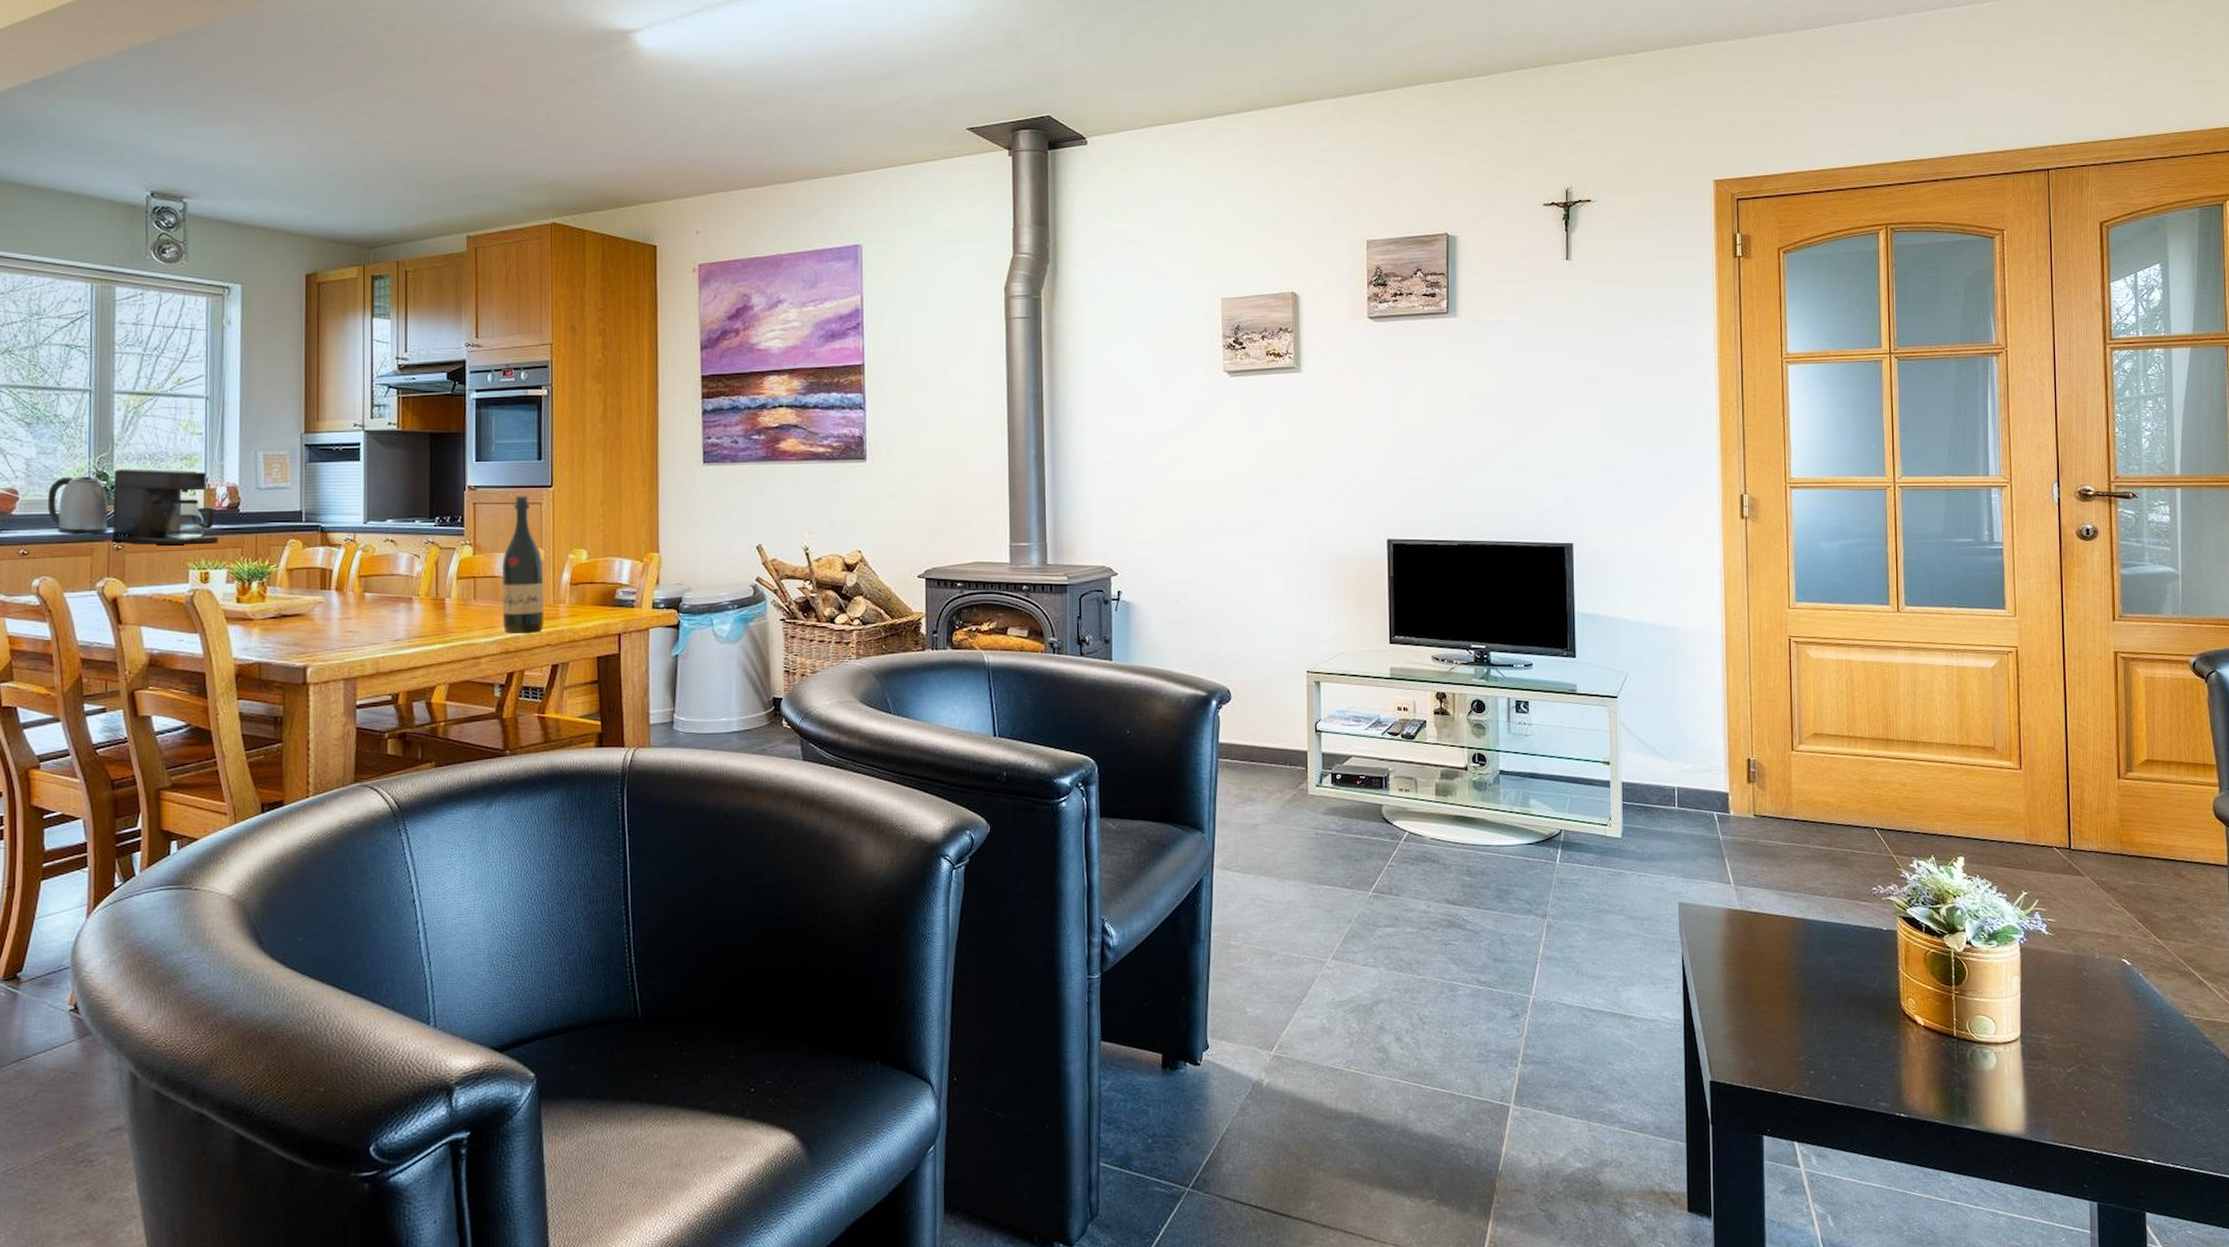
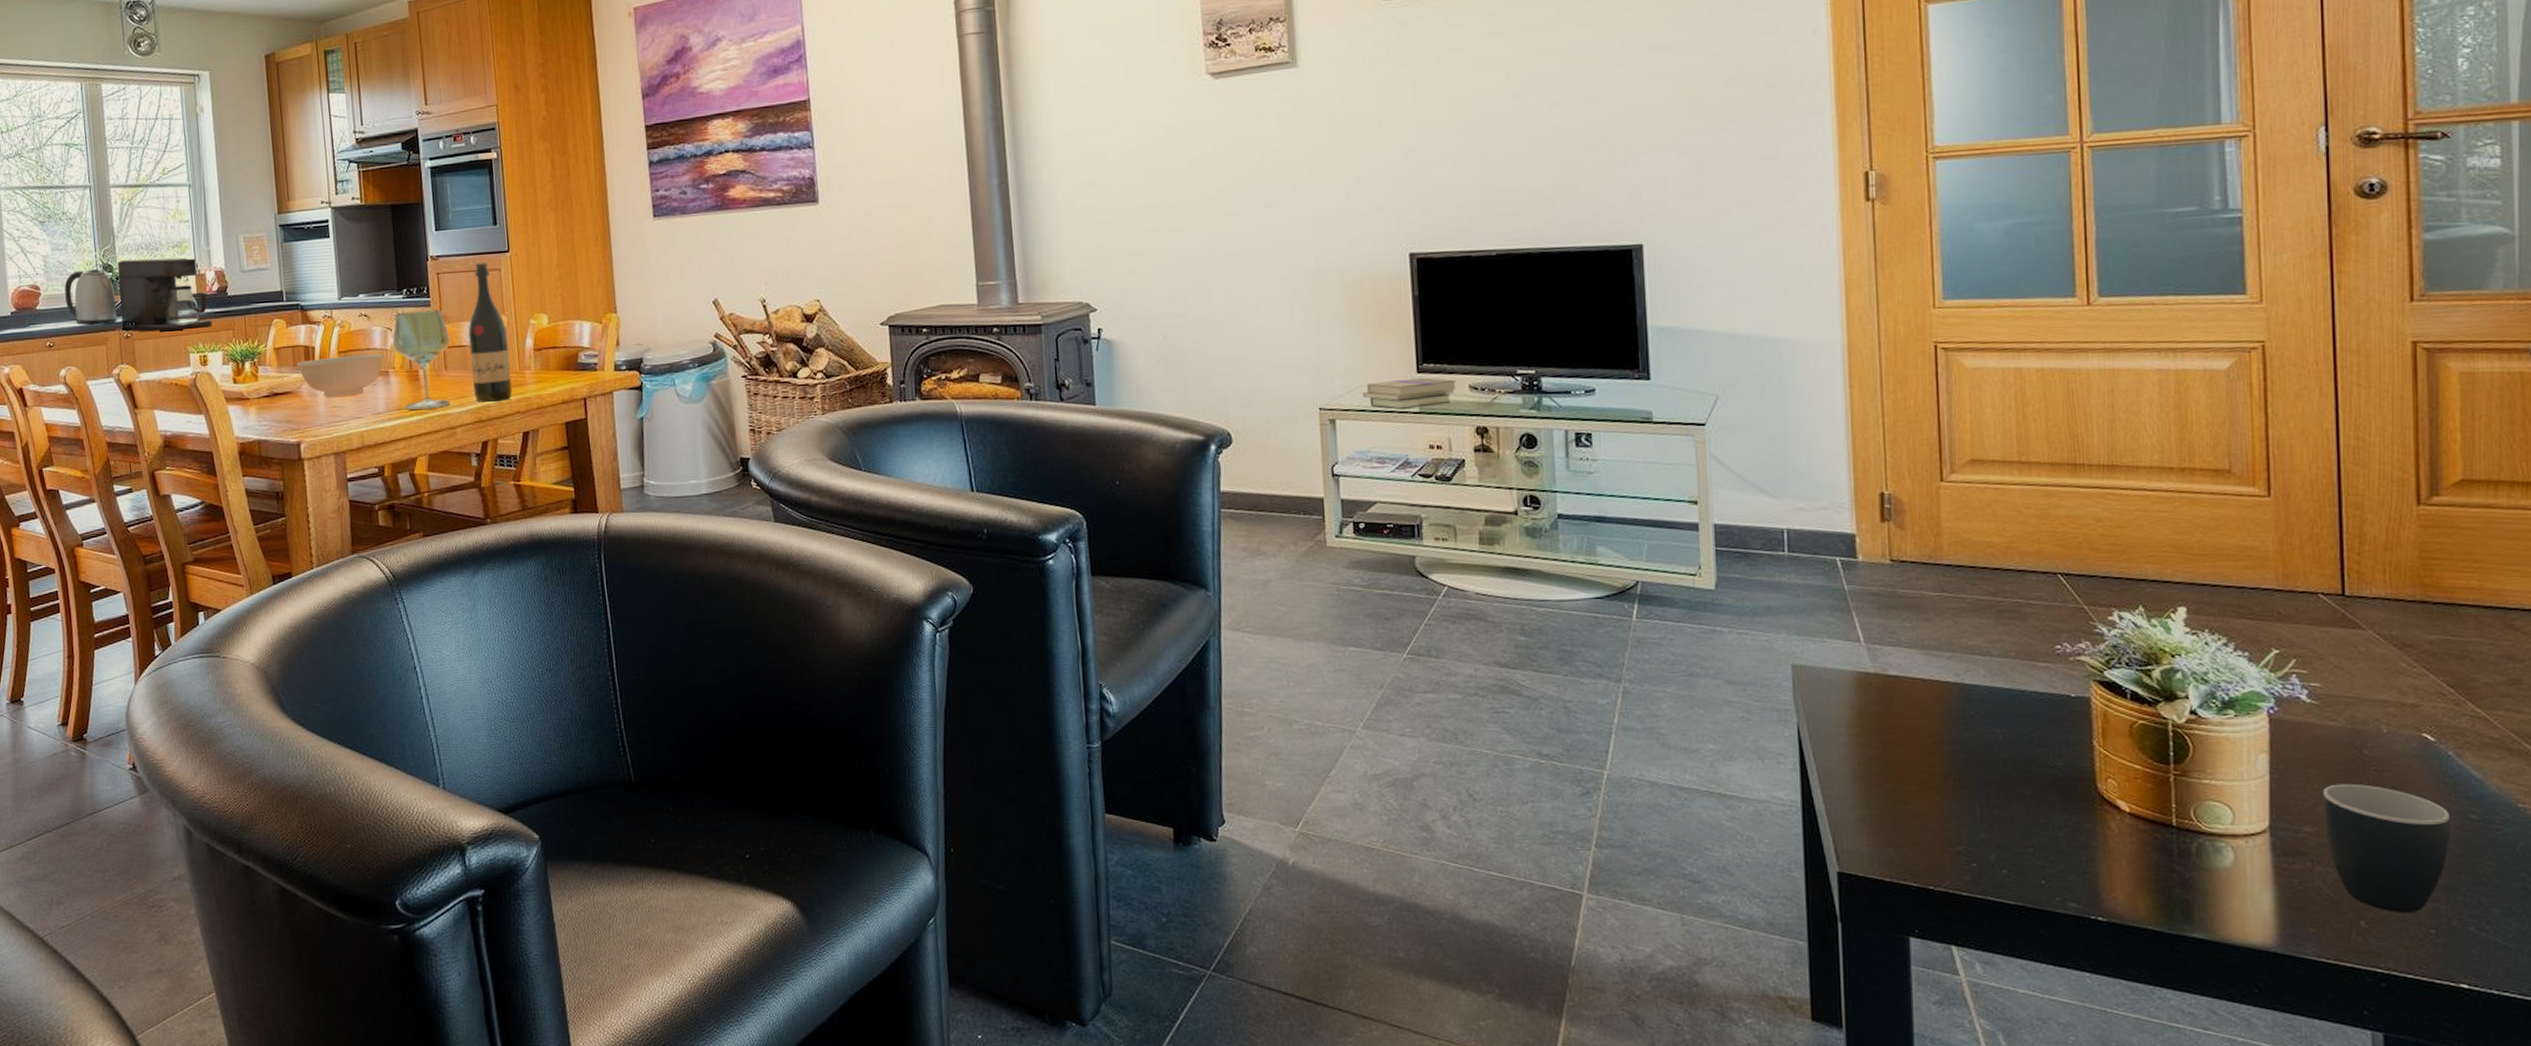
bowl: none [310,580,408,622] -> present [296,354,383,398]
wine glass: none [419,539,483,638] -> present [392,309,451,410]
books: none [1344,647,1421,675] -> present [1363,377,1456,409]
mug: none [2056,999,2141,1104] -> present [2322,783,2450,914]

